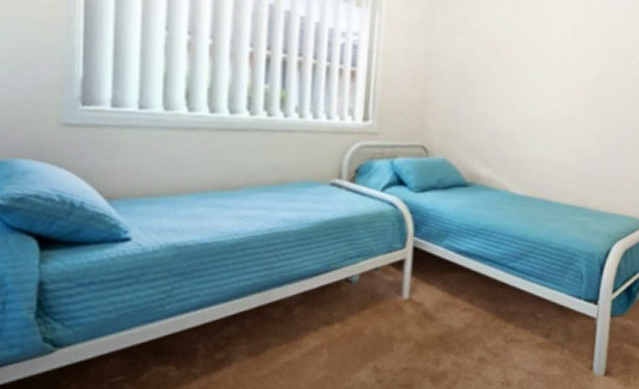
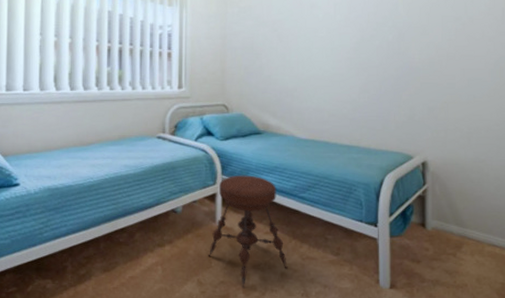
stool: none [389,237,488,377] -> present [208,175,288,289]

